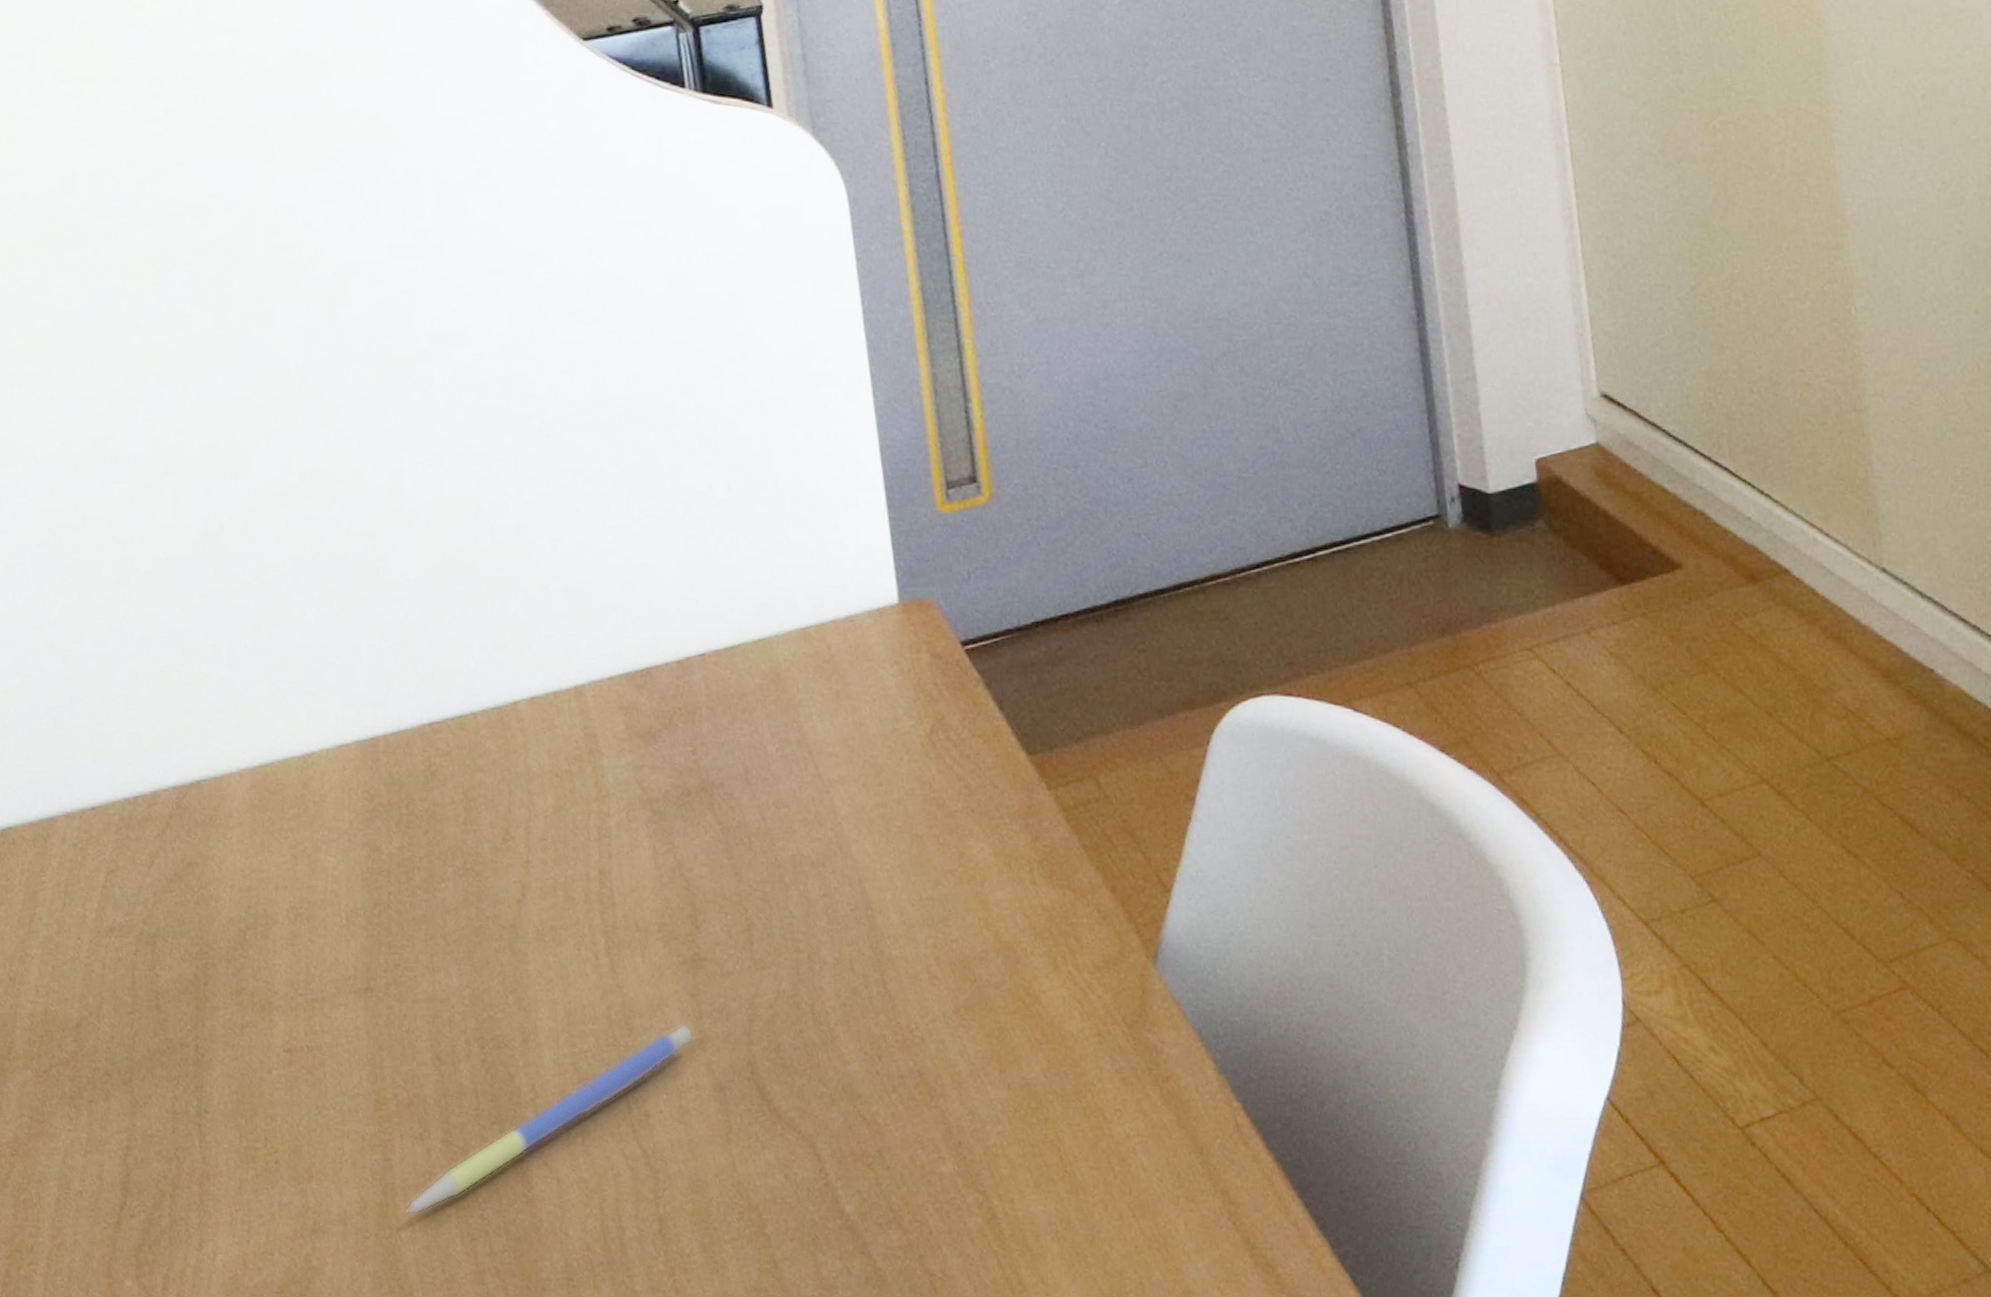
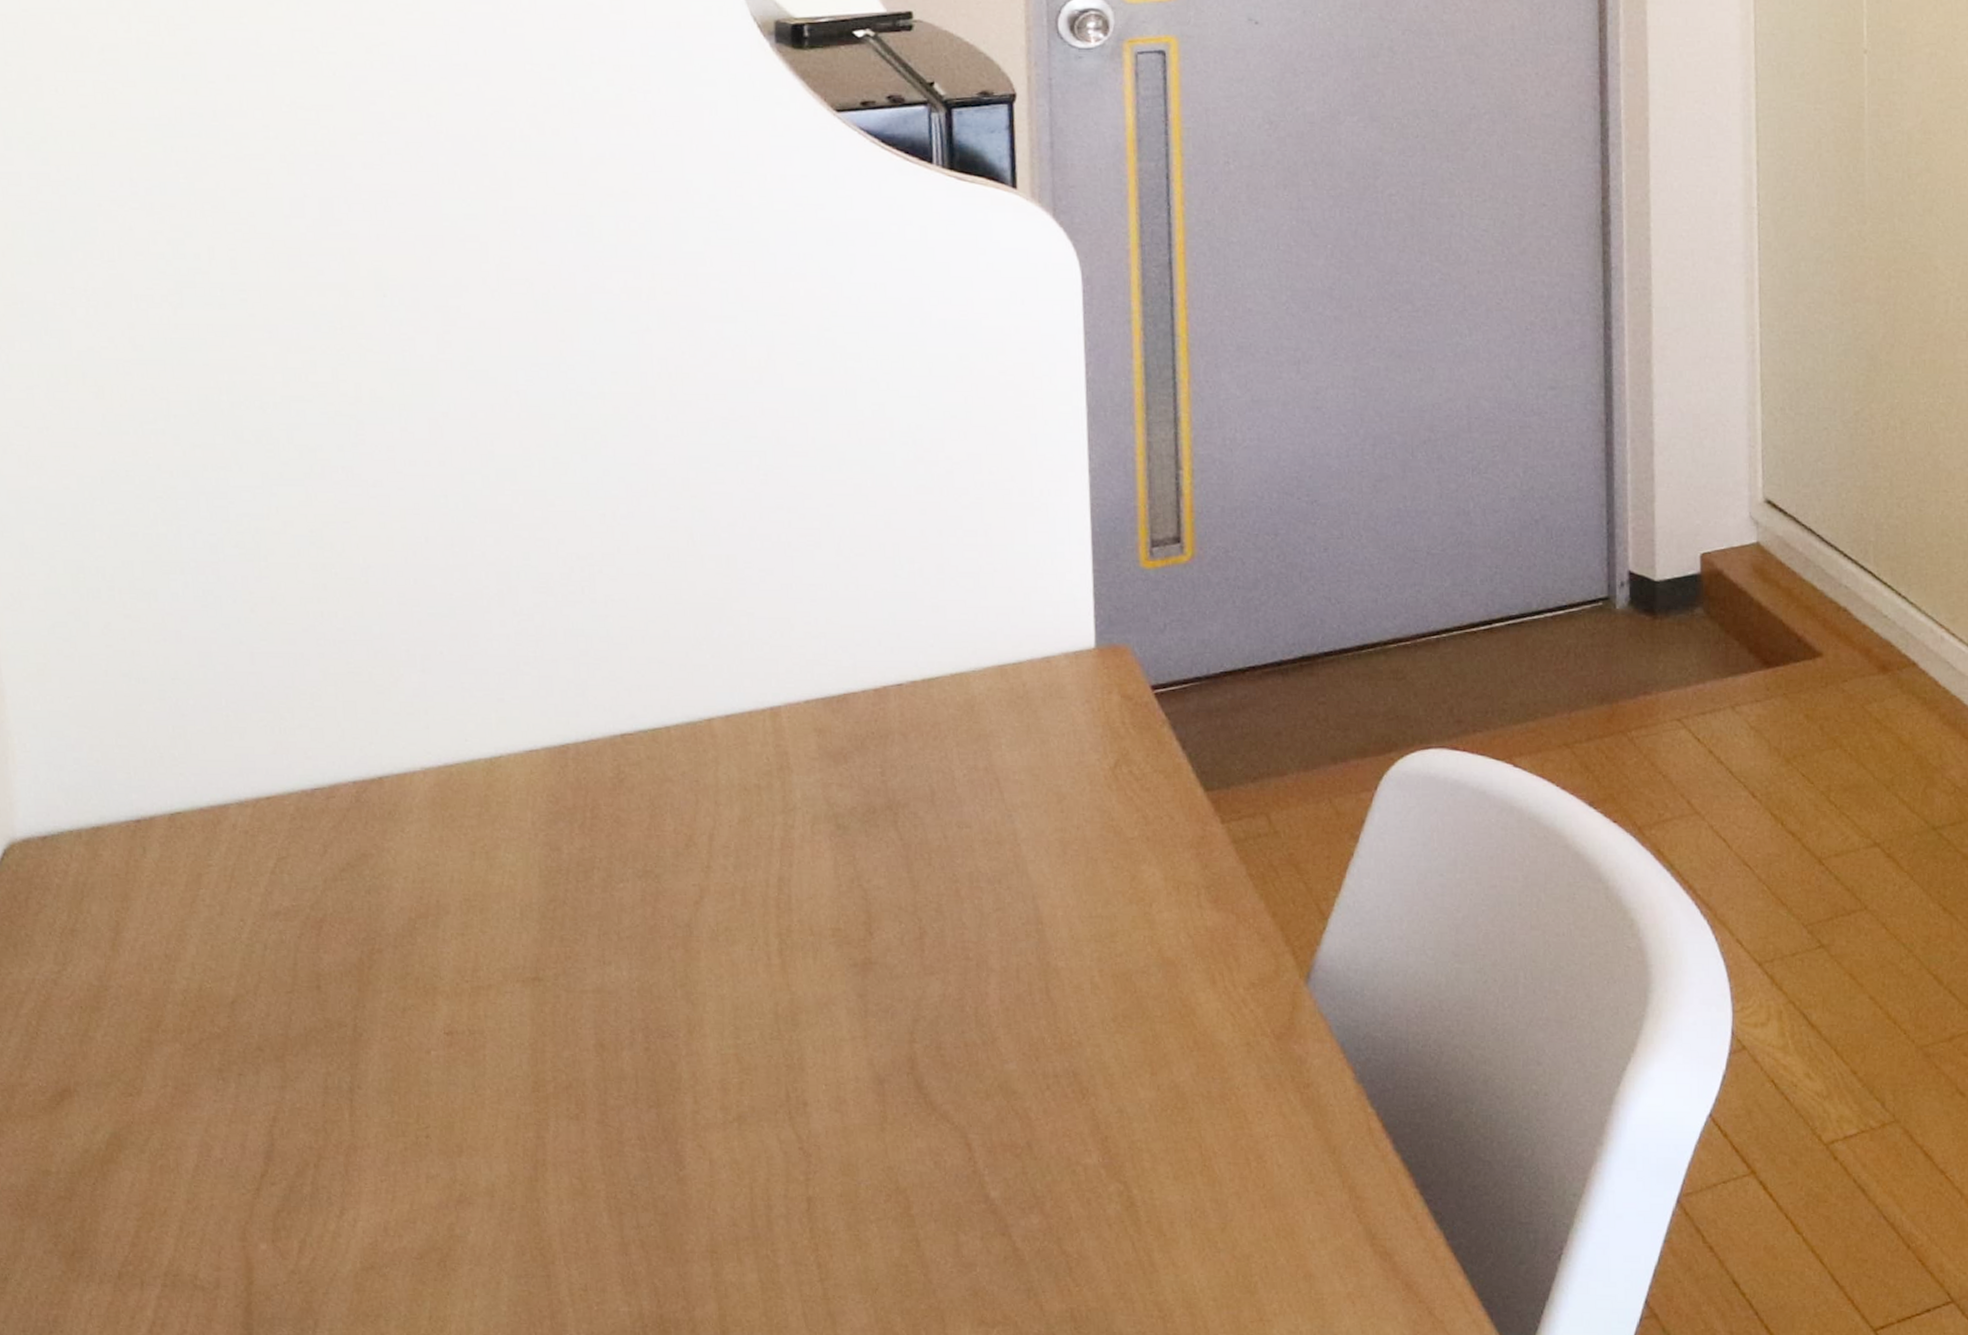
pen: present [406,1024,694,1215] -> none [555,1022,858,1189]

